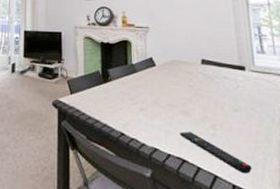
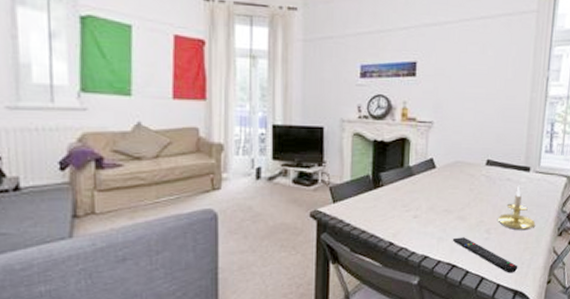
candle holder: none [220,83,263,129] -> present [497,185,536,231]

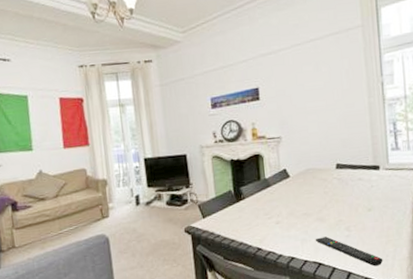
candle holder: present [497,185,536,231] -> none [355,183,394,226]

